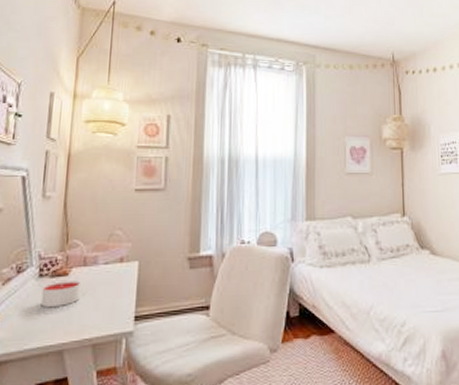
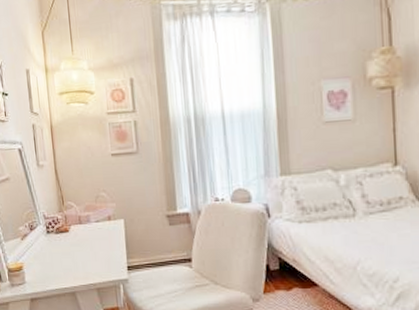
candle: present [41,281,80,308] -> none [51,236,80,258]

